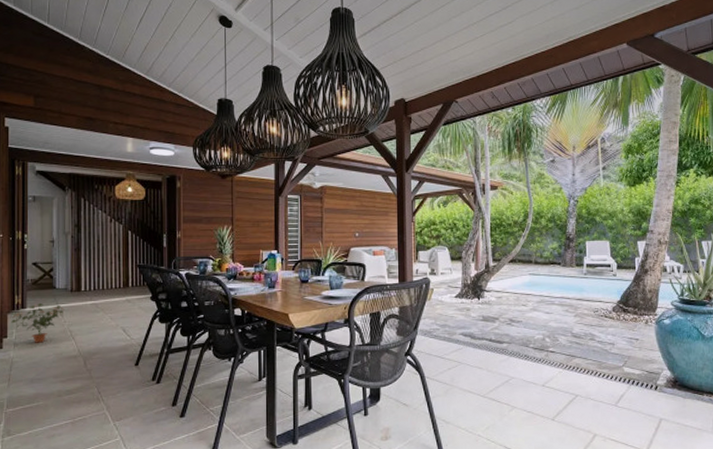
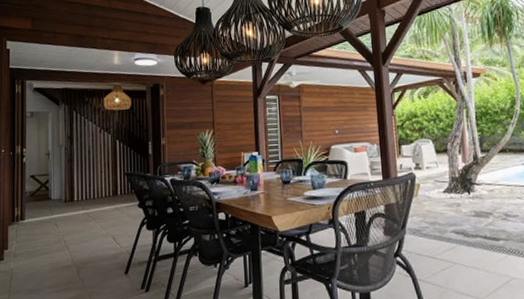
potted plant: present [11,302,65,343] -> none [11,213,59,254]

